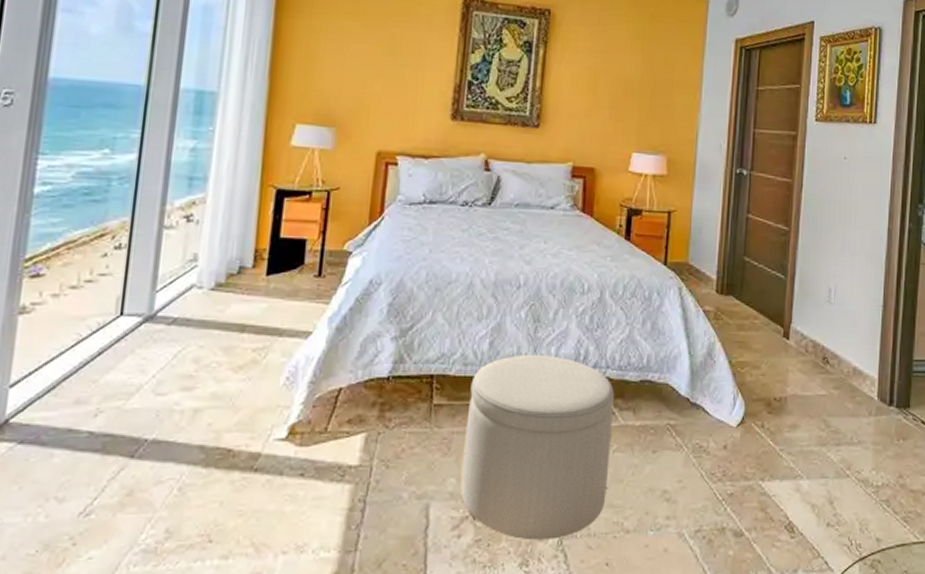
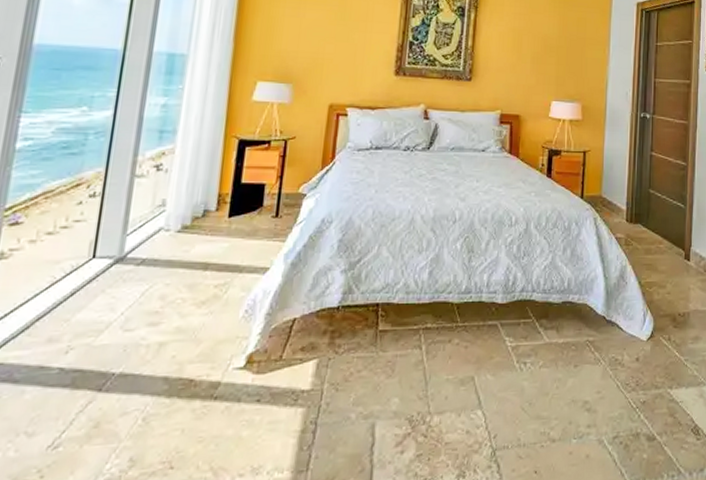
ottoman: present [461,354,615,541] -> none [403,281,541,453]

